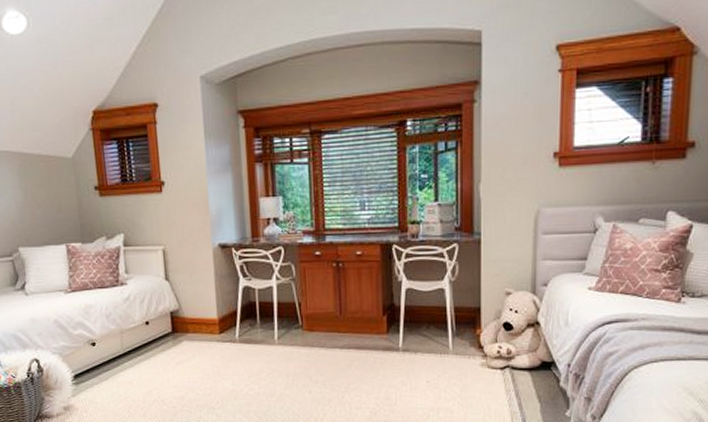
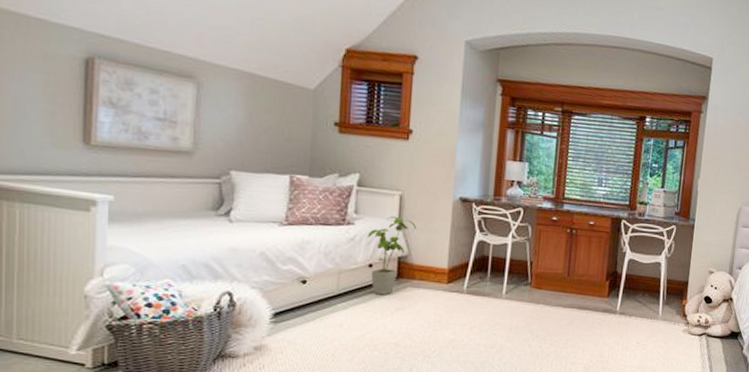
house plant: none [140,271,182,351] -> present [367,215,416,295]

